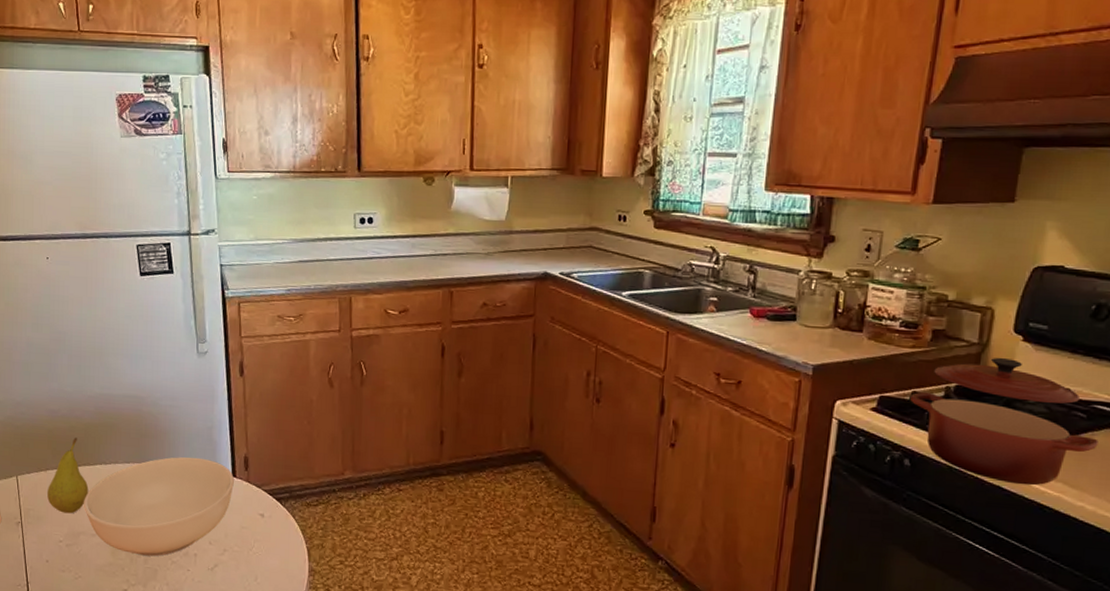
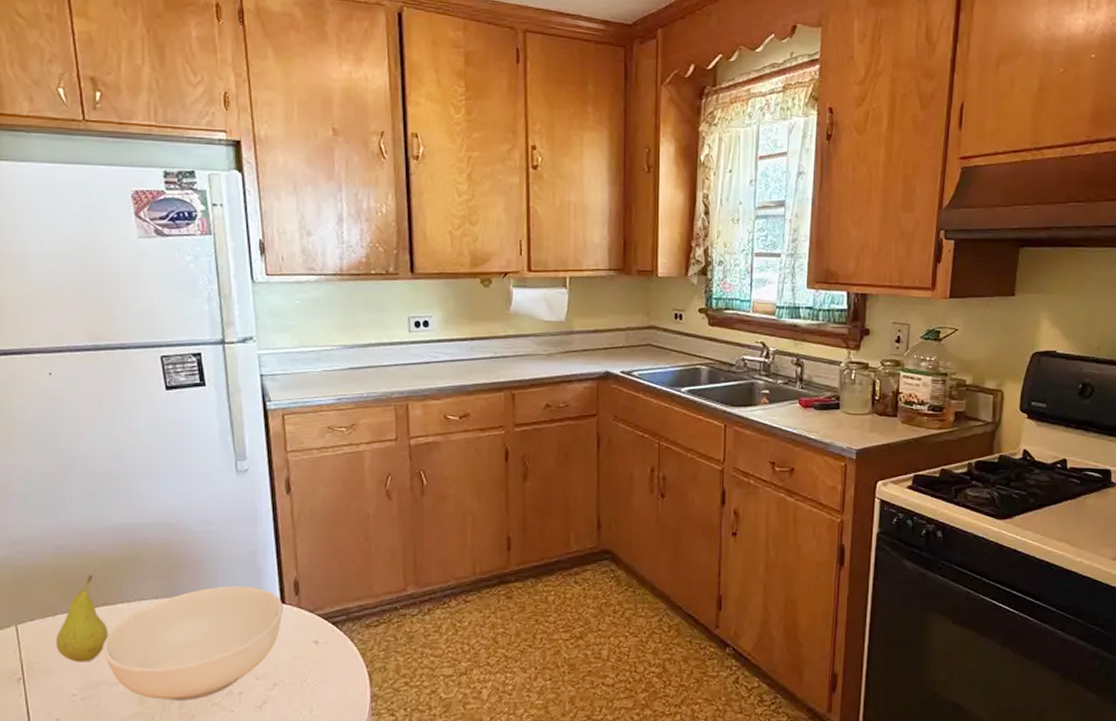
saucepan: present [910,357,1098,486] -> none [940,434,1090,547]

